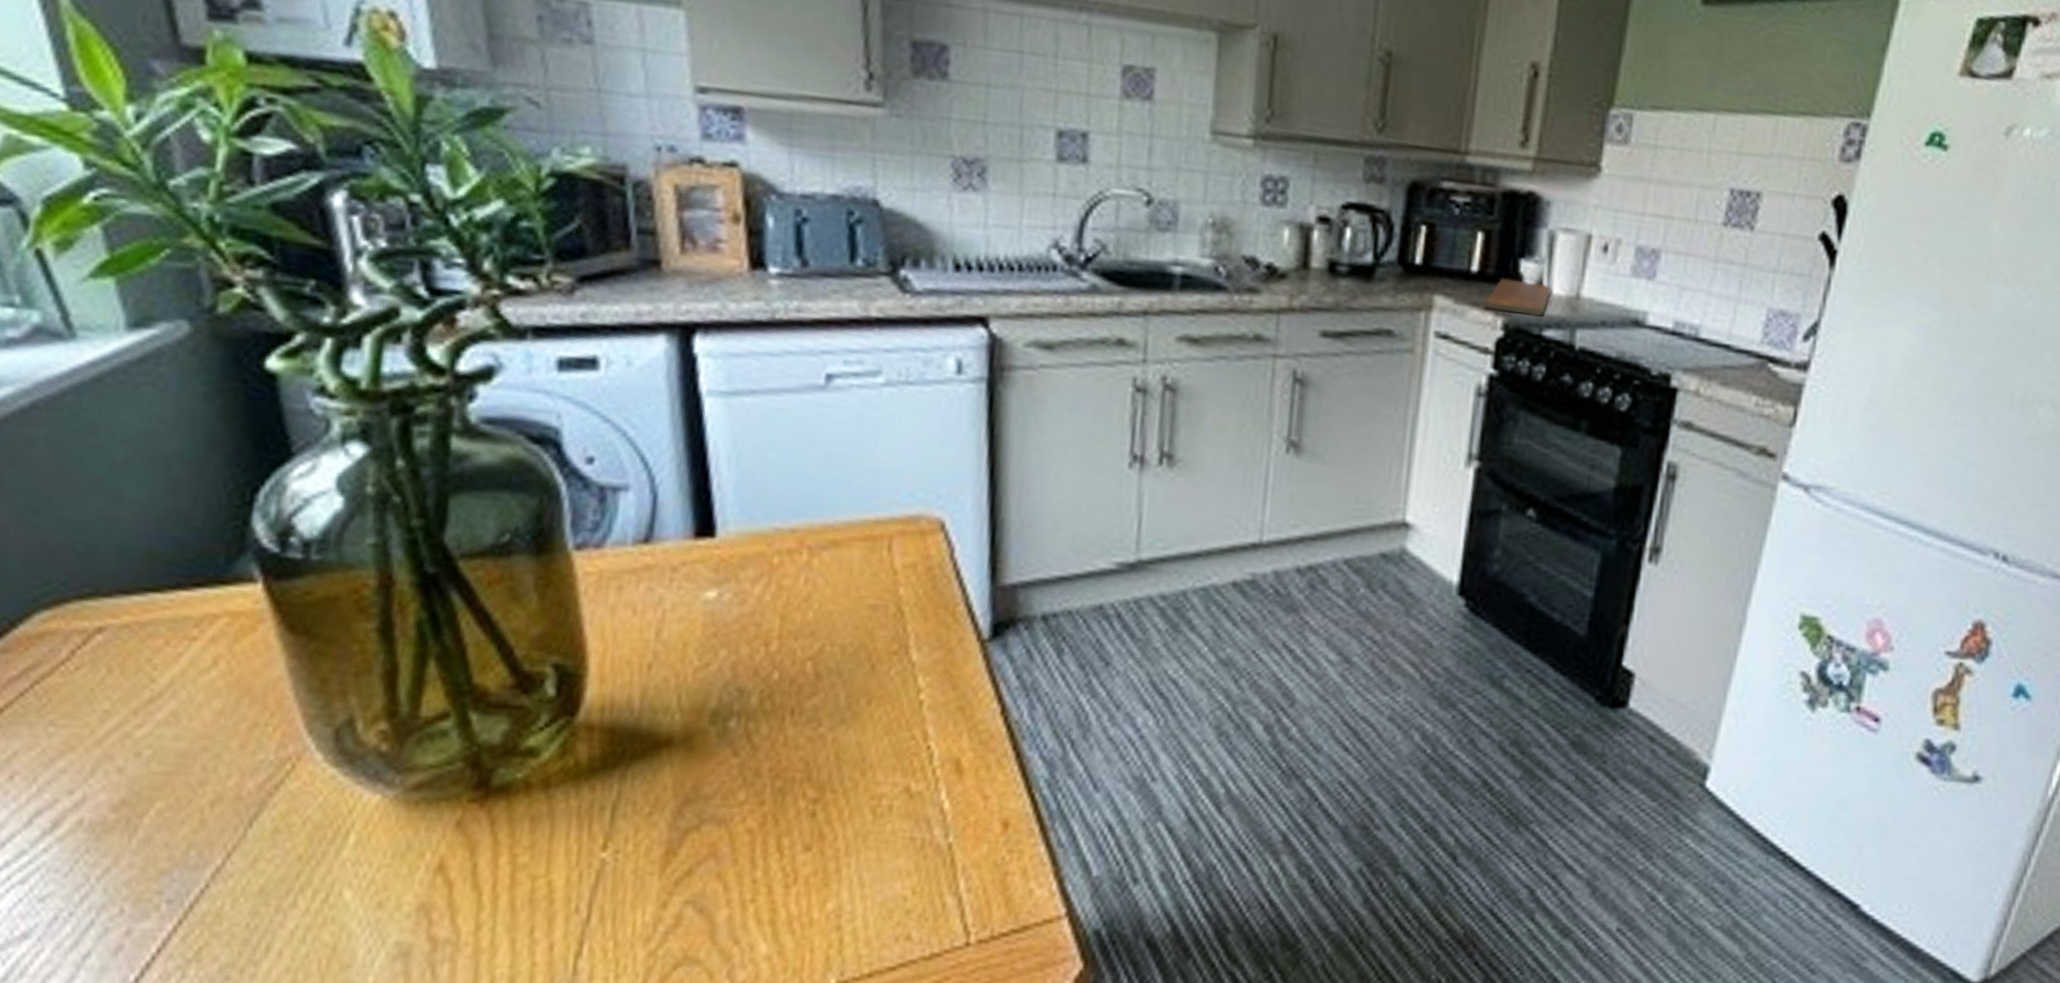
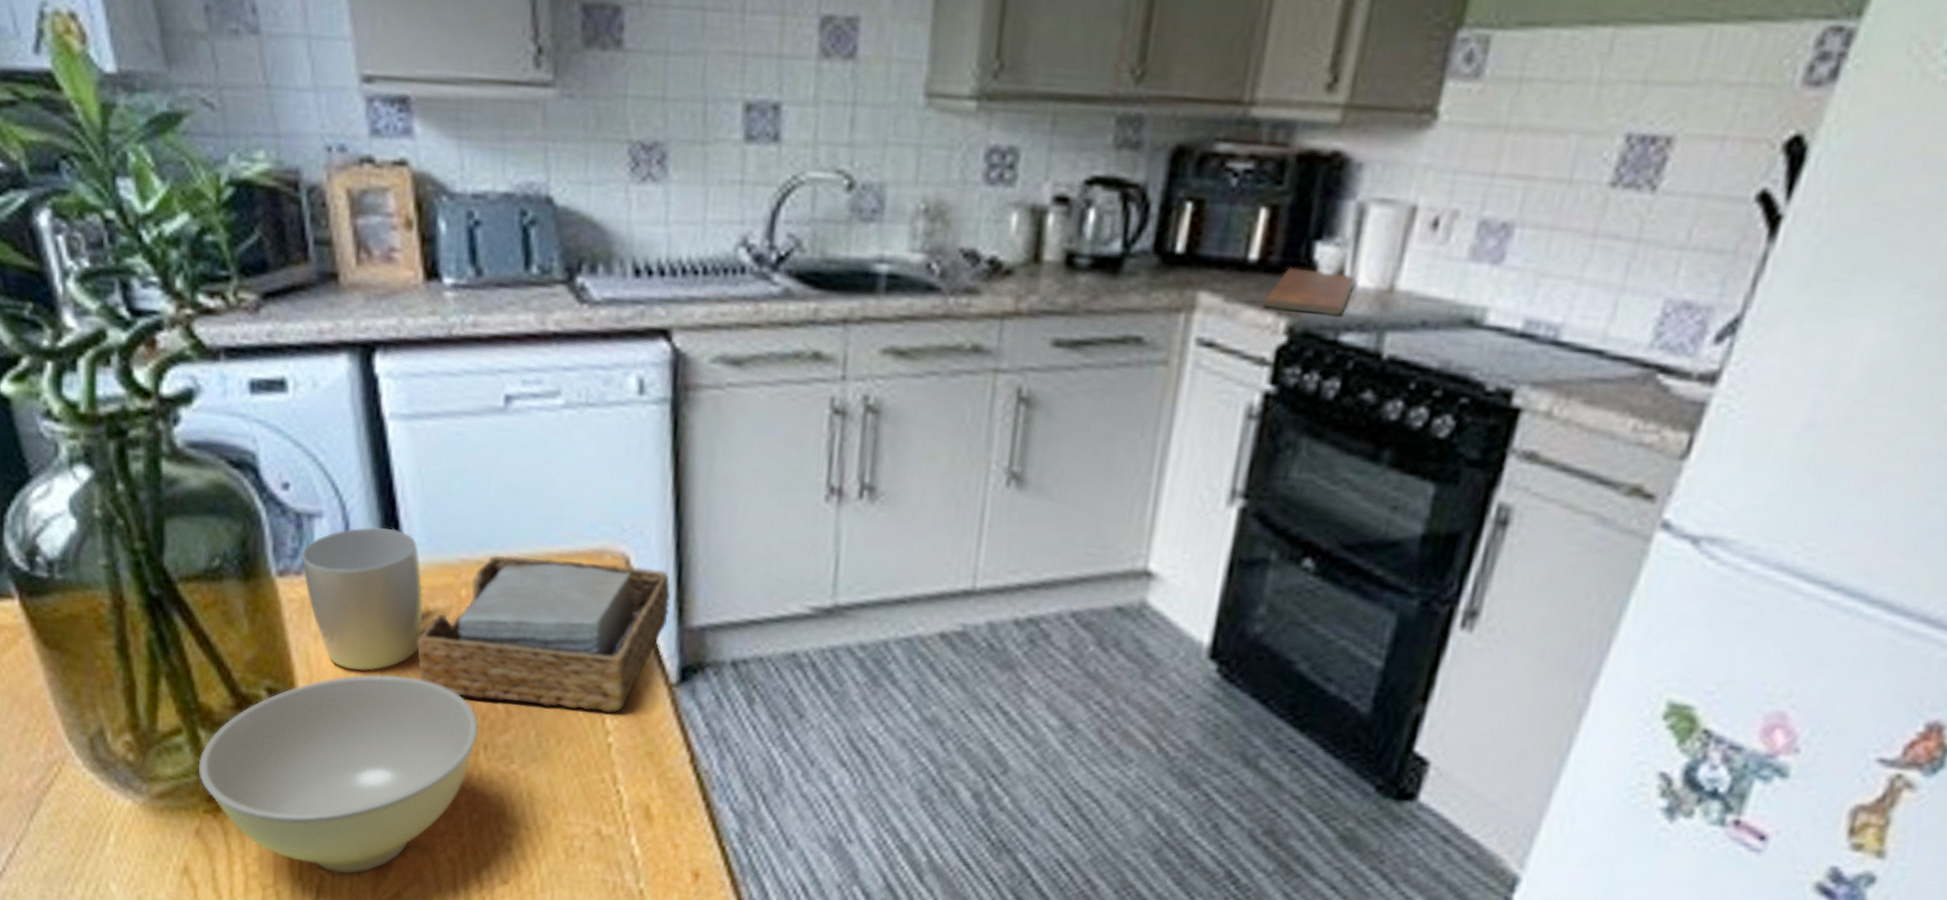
bowl: none [466,644,787,855] -> present [199,674,479,874]
mug: none [602,498,733,642] -> present [301,526,424,671]
napkin holder: none [724,523,985,671] -> present [417,555,671,713]

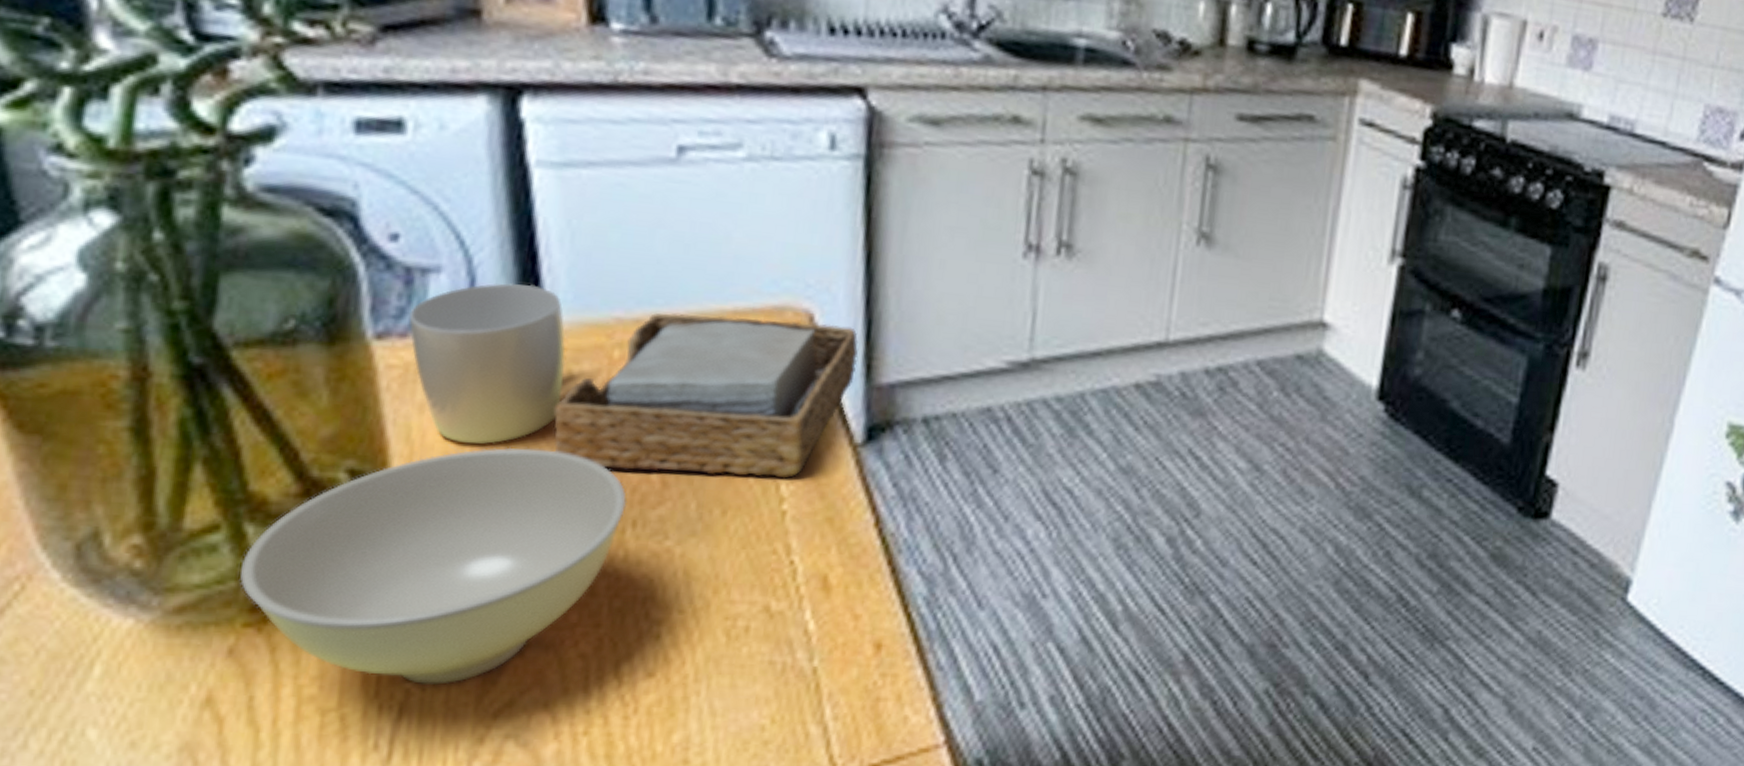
chopping board: present [1262,267,1356,316] -> none [1412,63,1484,105]

